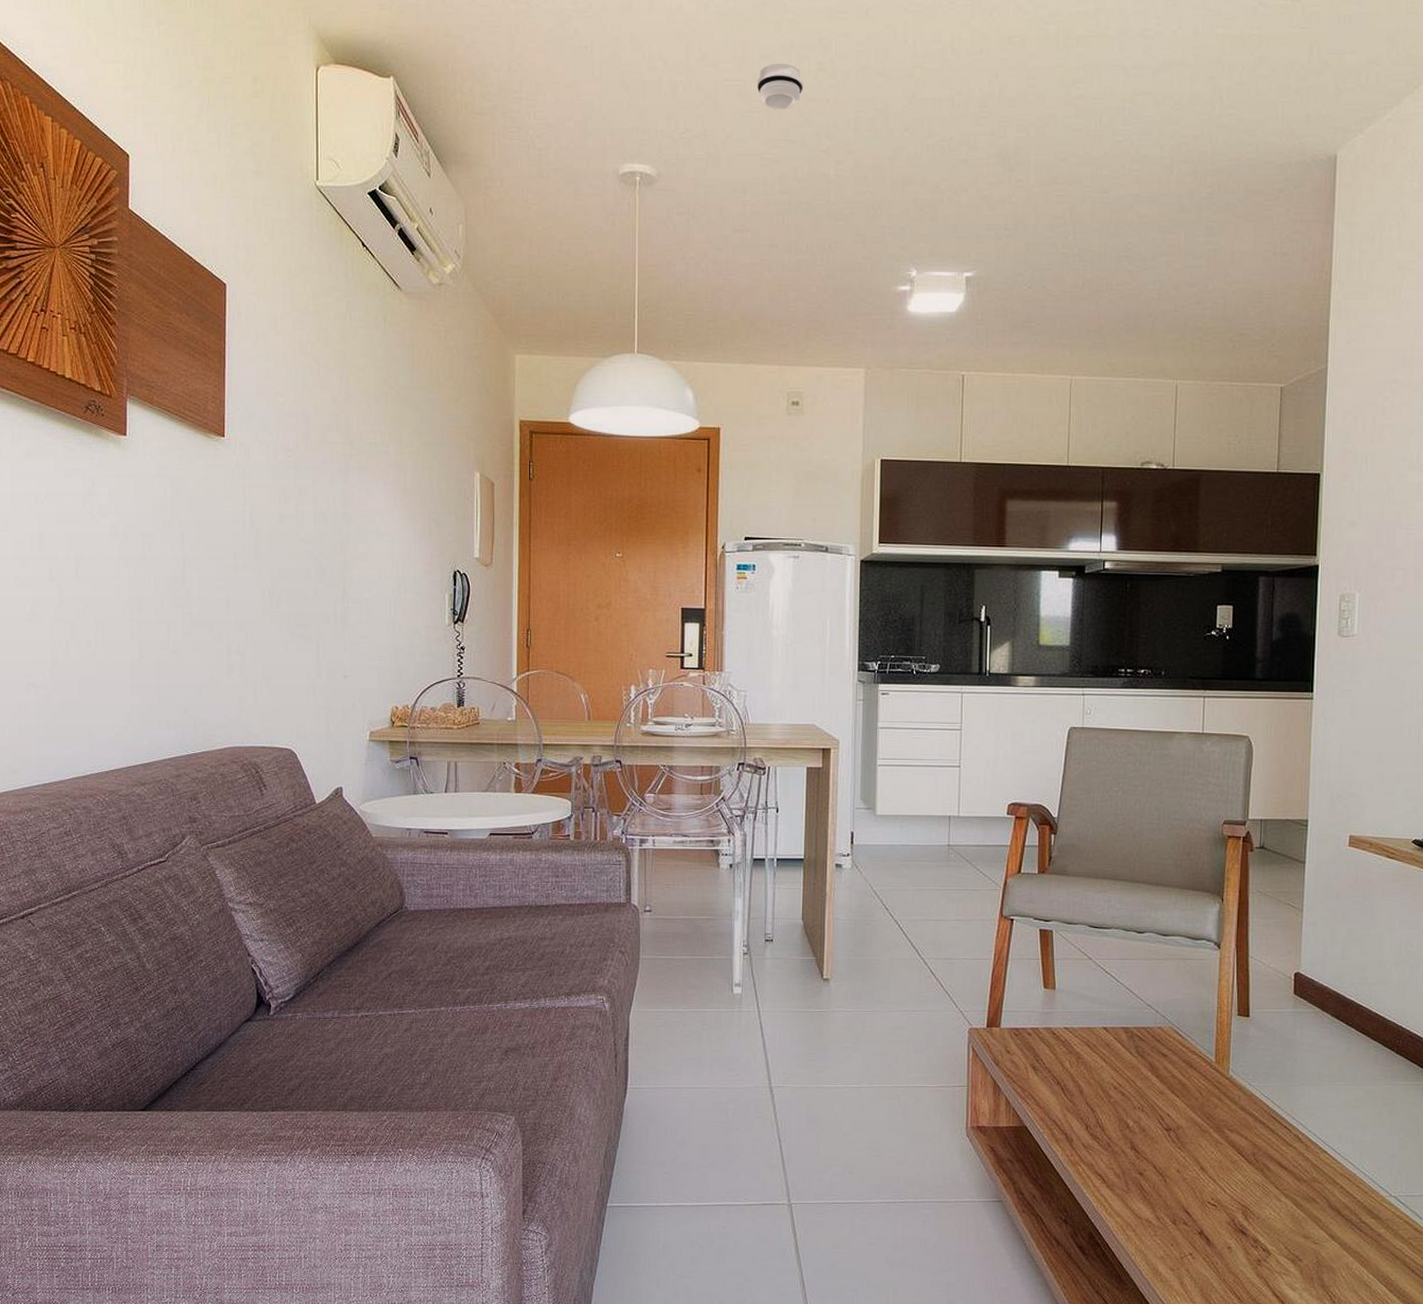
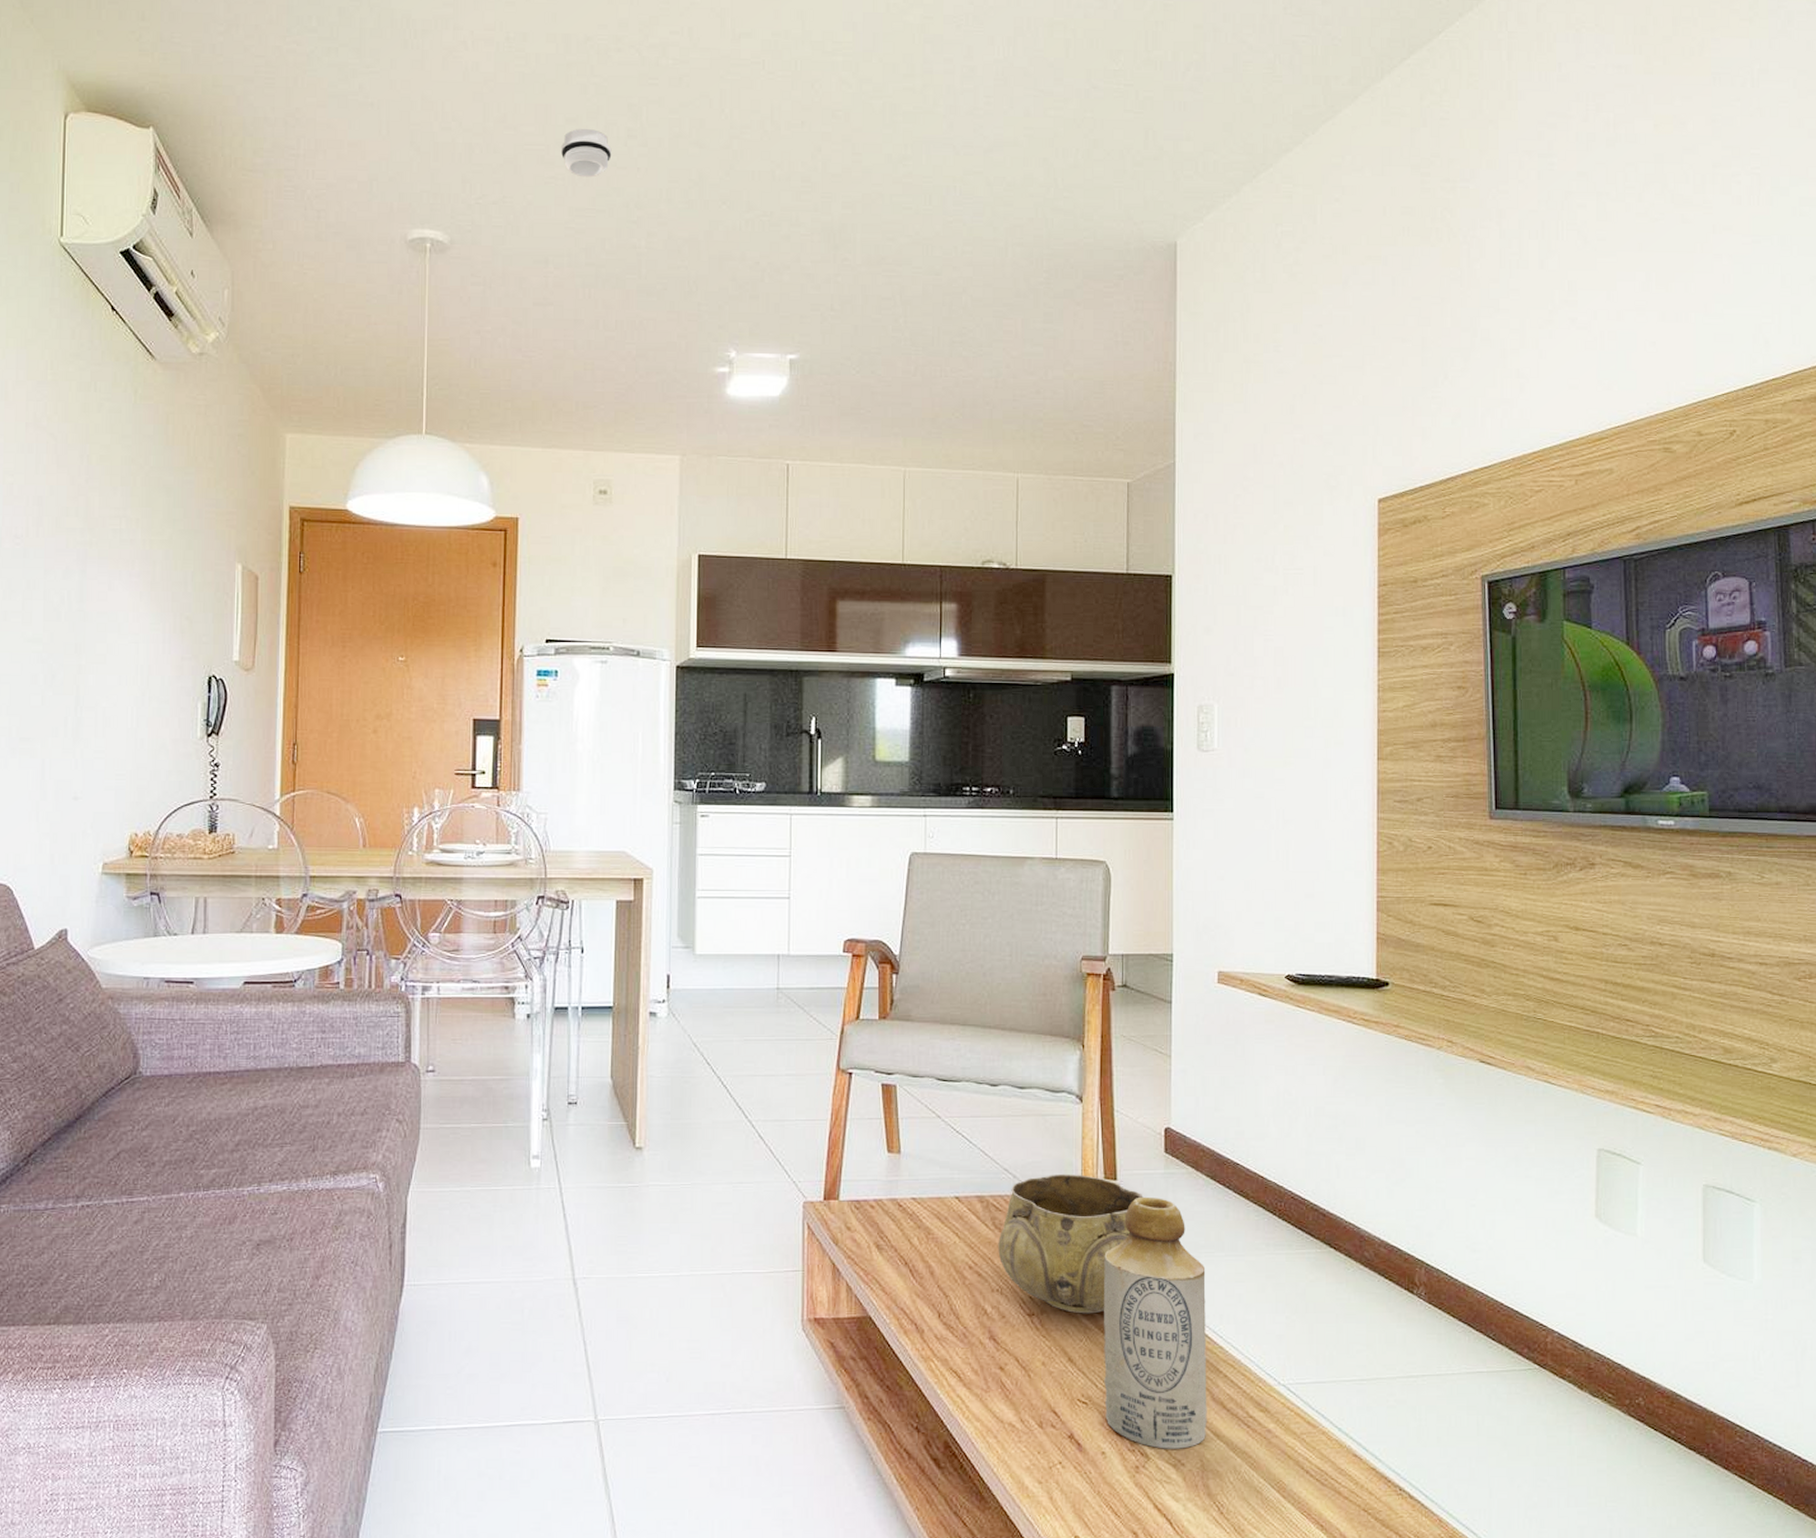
decorative bowl: none [1140,1010,1273,1131] -> present [998,1173,1144,1314]
bottle: none [1232,1032,1328,1247] -> present [1104,1196,1207,1449]

